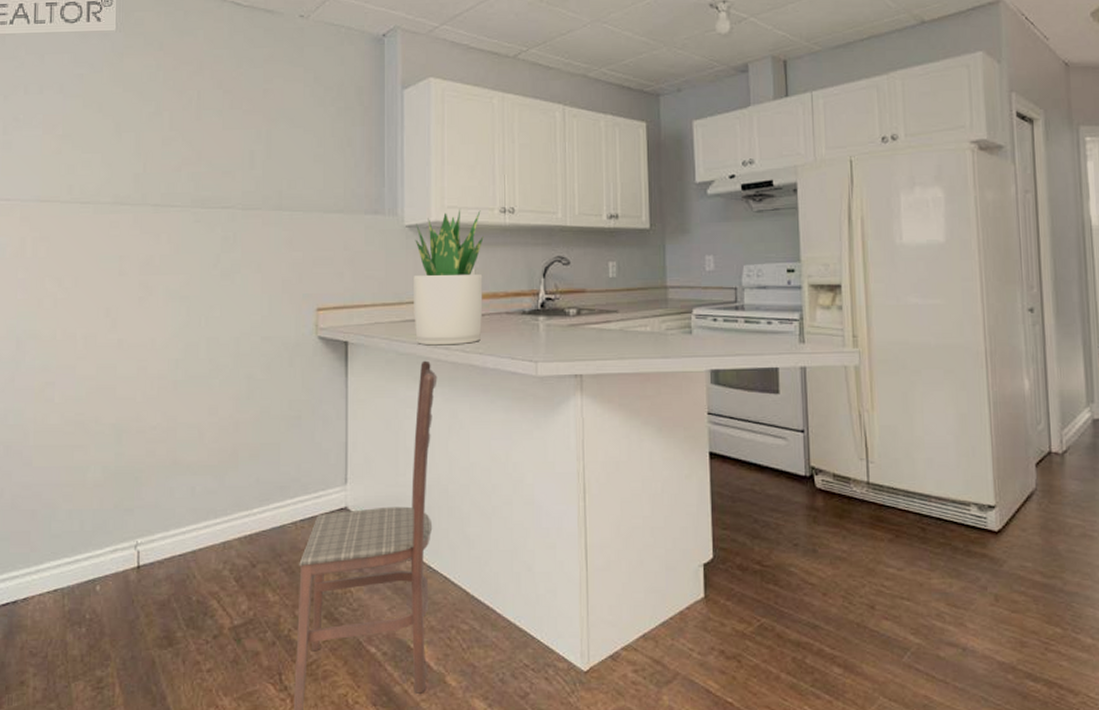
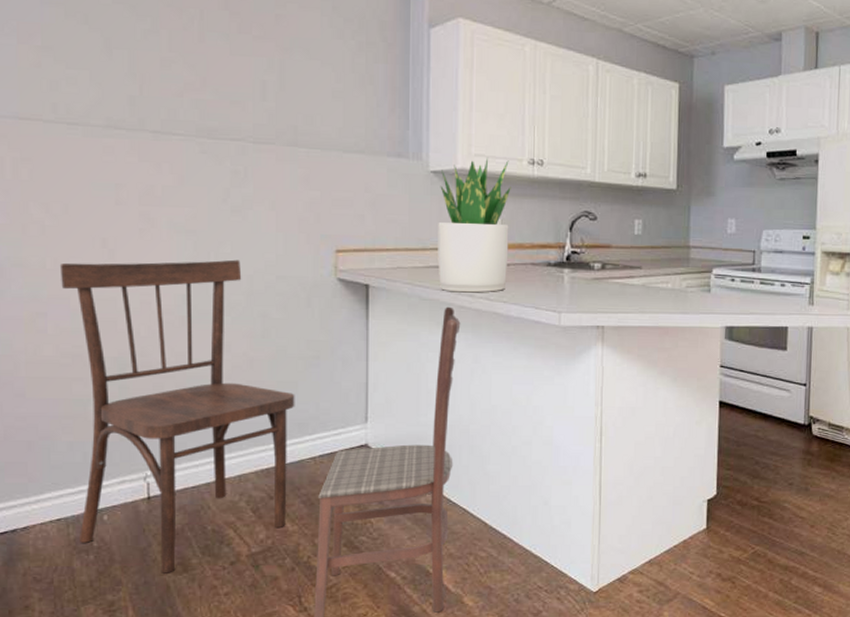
dining chair: none [68,322,278,648] -> present [59,259,295,573]

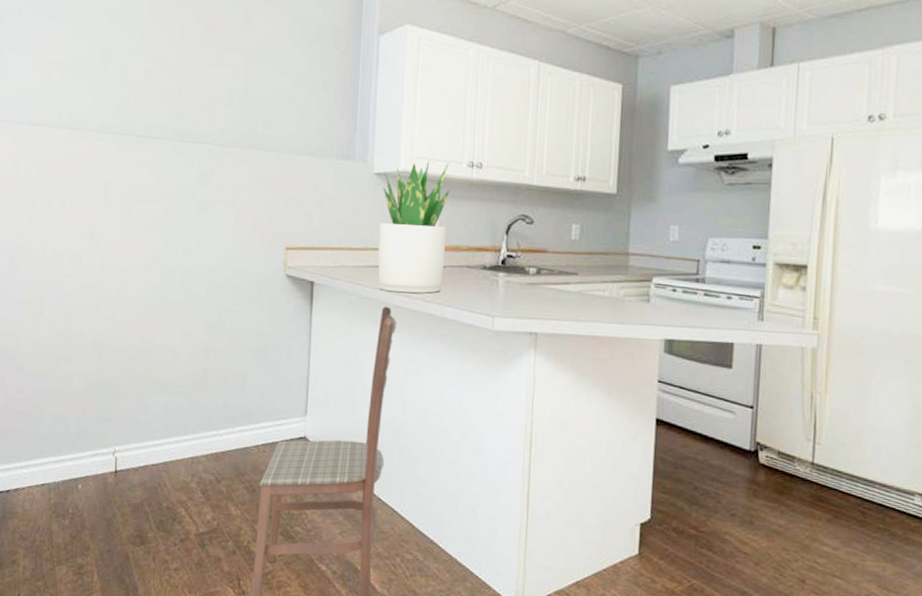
dining chair: present [59,259,295,573] -> none [56,252,244,544]

